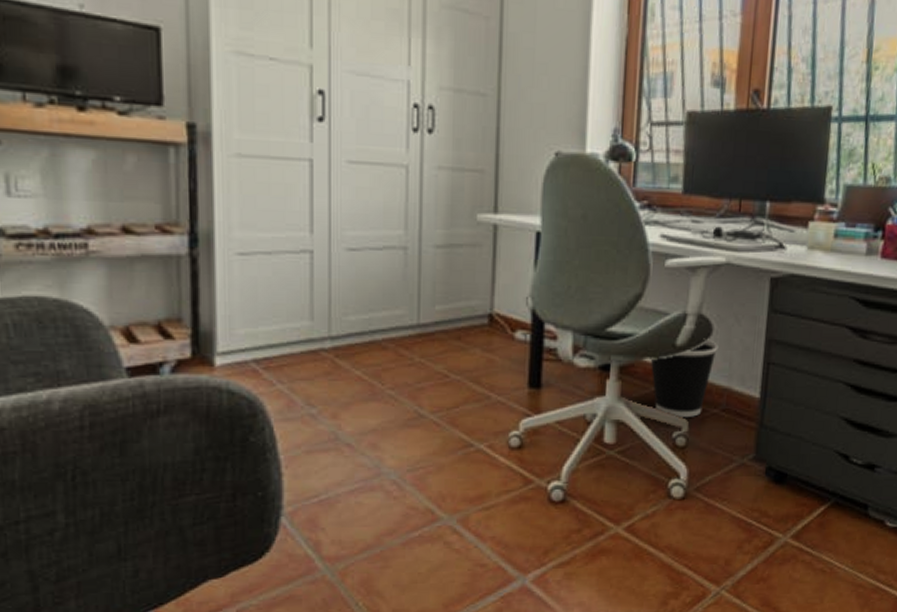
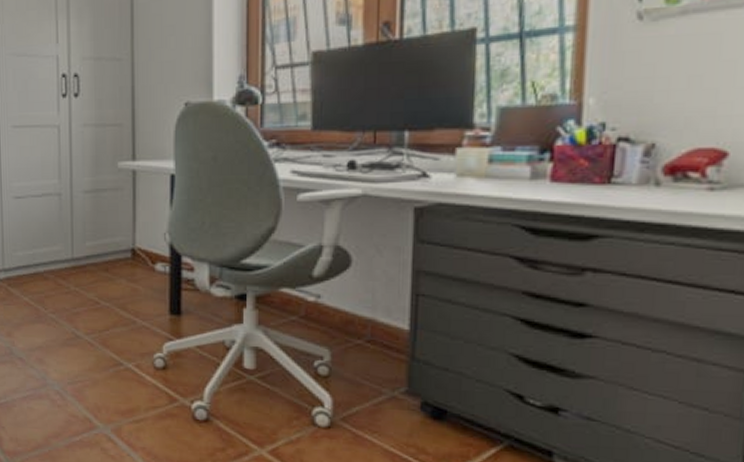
wastebasket: present [650,338,719,417] -> none [286,269,359,347]

